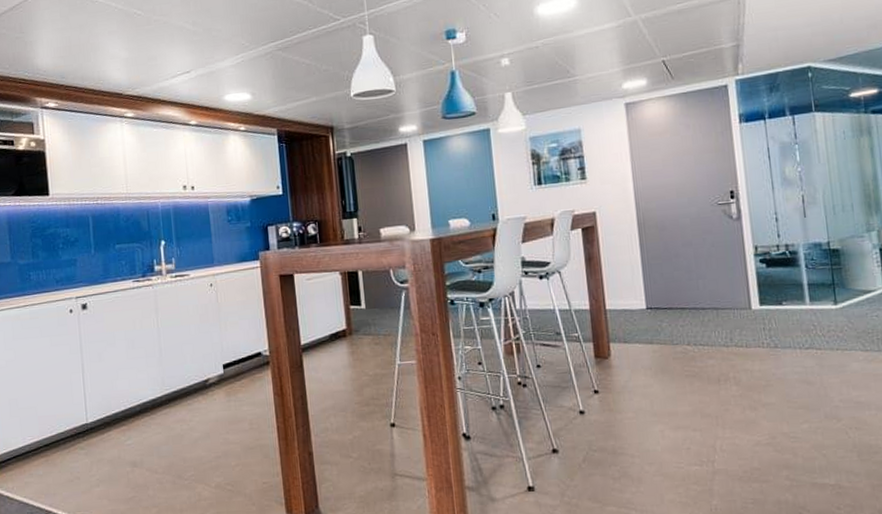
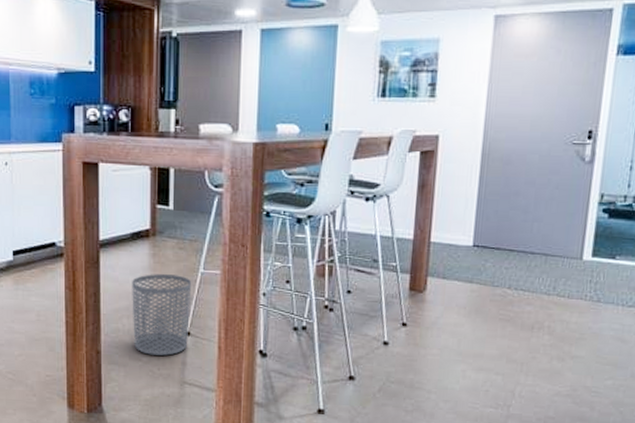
waste bin: none [335,369,394,451] -> present [132,274,191,356]

